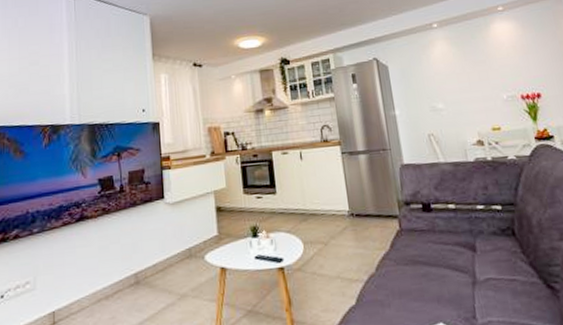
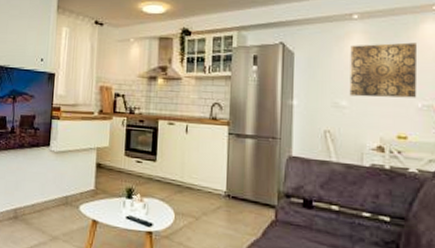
wall art: none [436,41,501,99] -> present [349,42,418,98]

